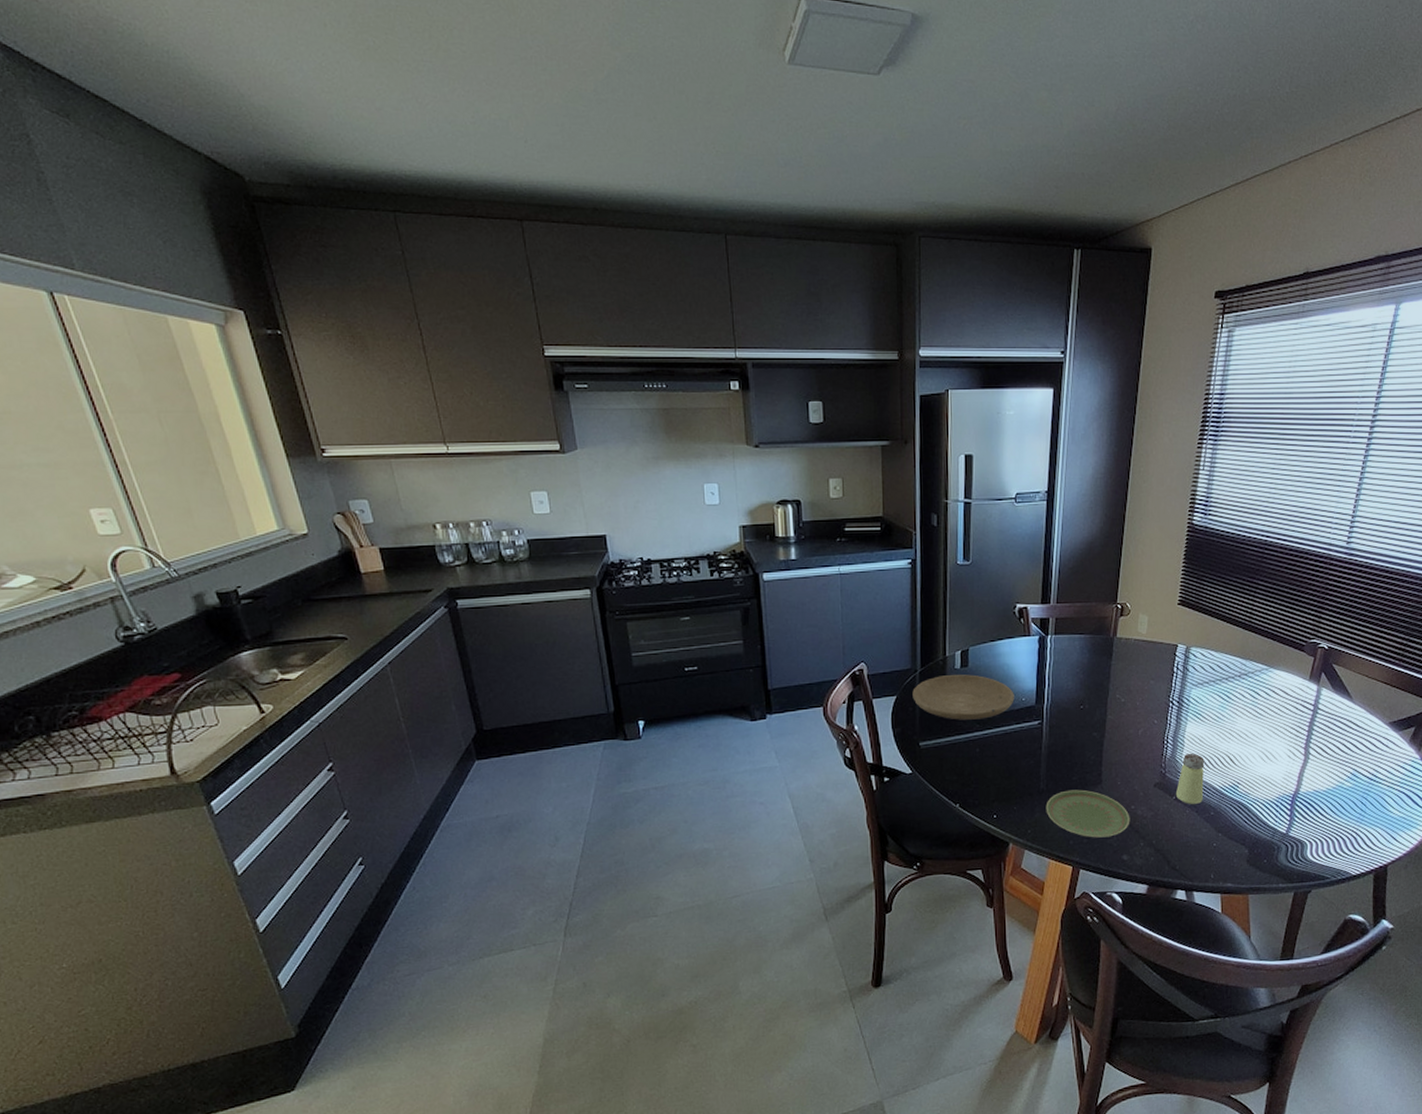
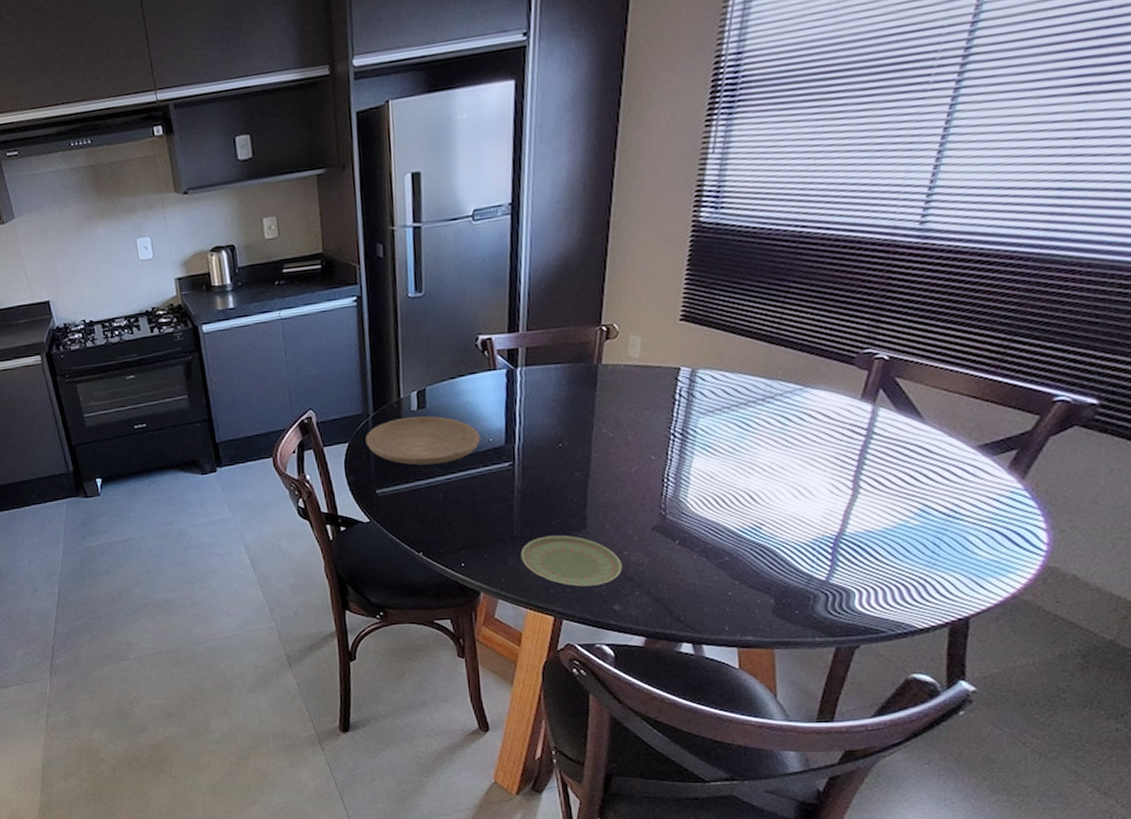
saltshaker: present [1175,753,1205,804] -> none [679,491,717,549]

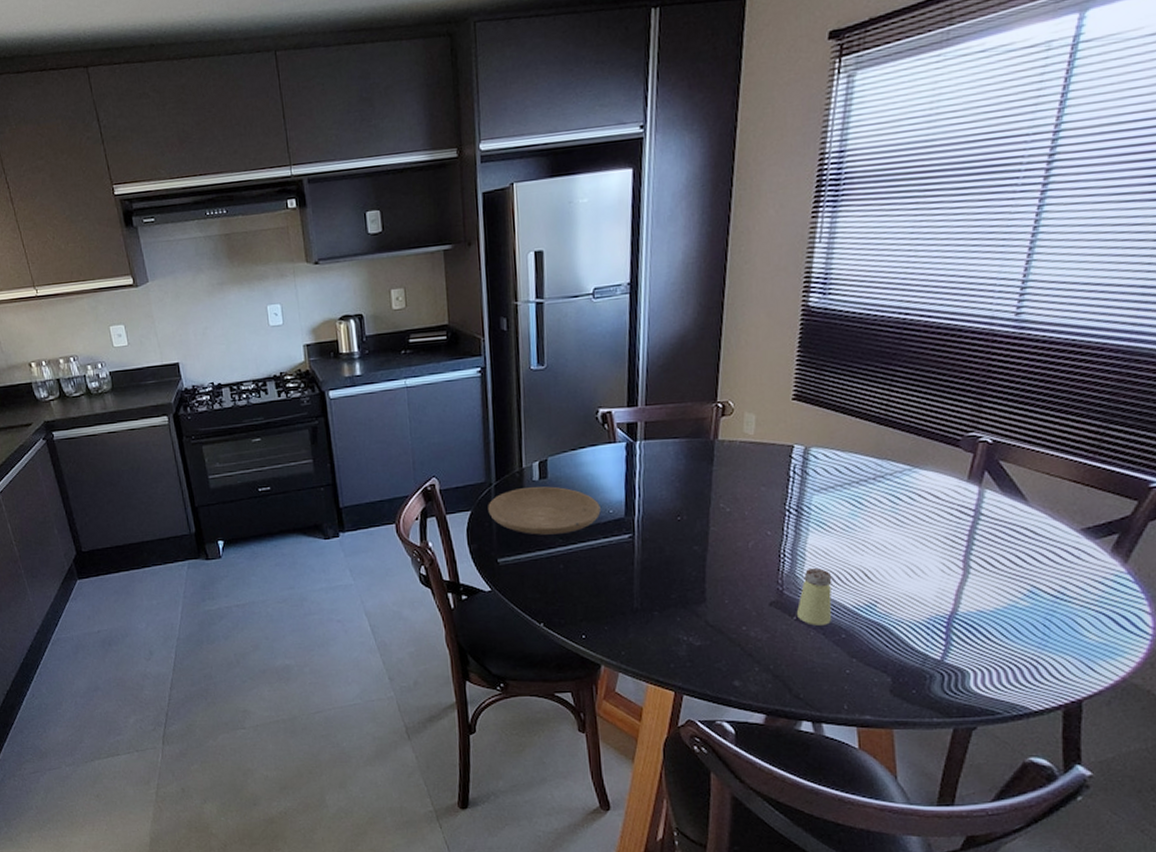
plate: present [520,535,623,587] -> none [641,608,742,662]
saltshaker: none [679,491,717,549] -> present [796,567,832,626]

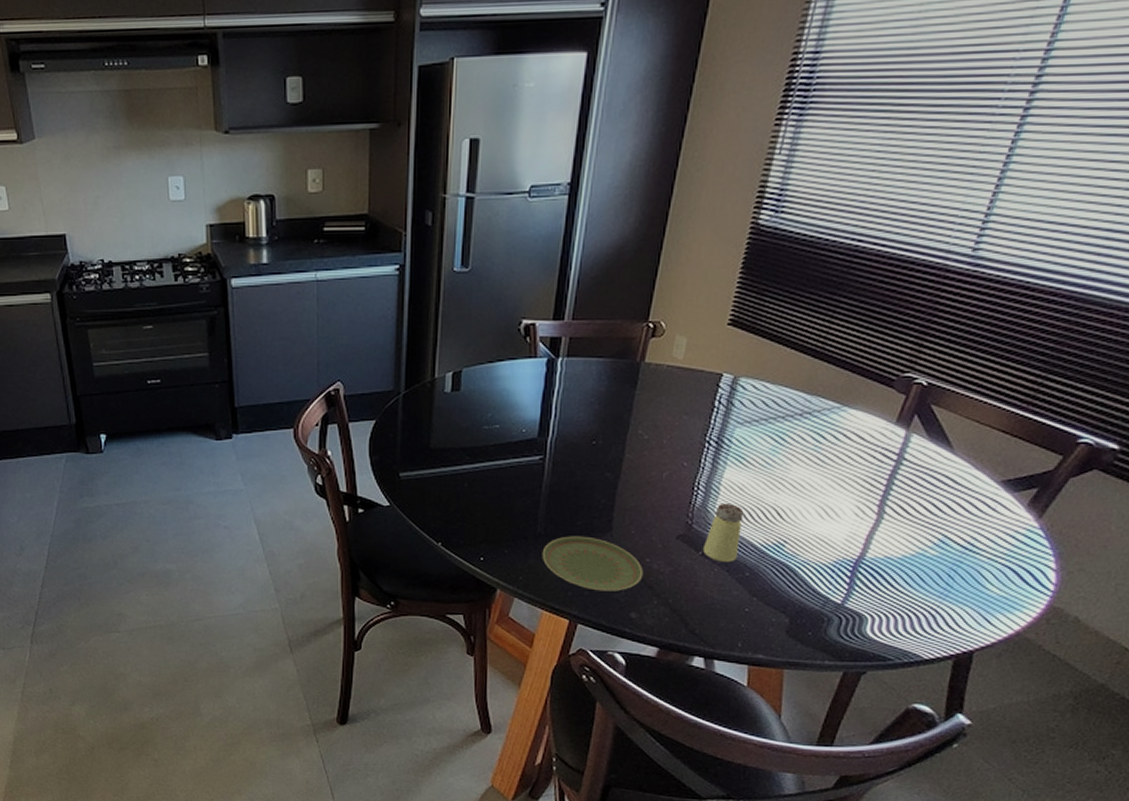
plate: present [488,486,601,535] -> none [394,400,513,451]
plate: none [641,608,742,662] -> present [542,536,644,591]

